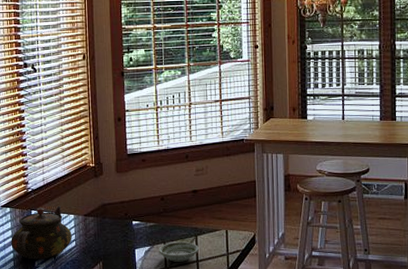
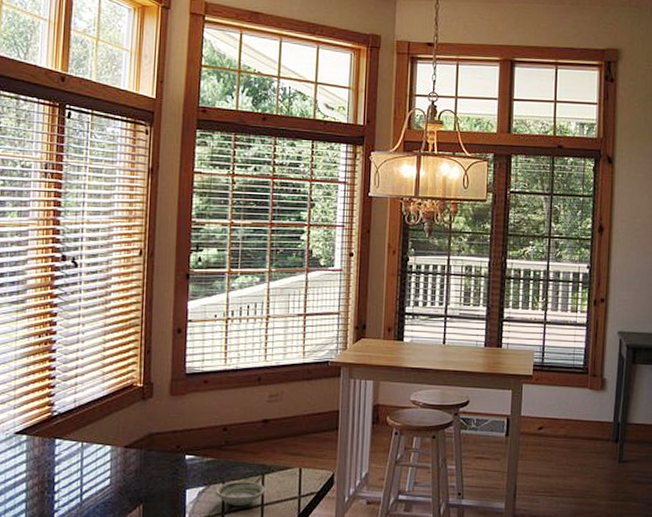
teapot: present [11,205,72,260] -> none [24,434,106,501]

